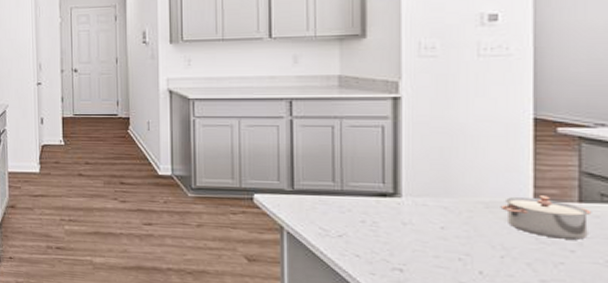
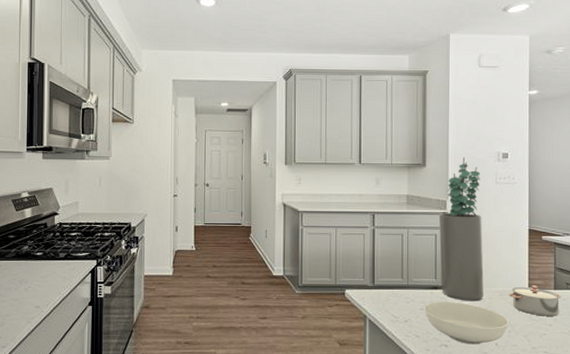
bowl: none [366,212,502,272] -> present [423,301,509,345]
vase: none [387,23,459,215] -> present [438,157,484,301]

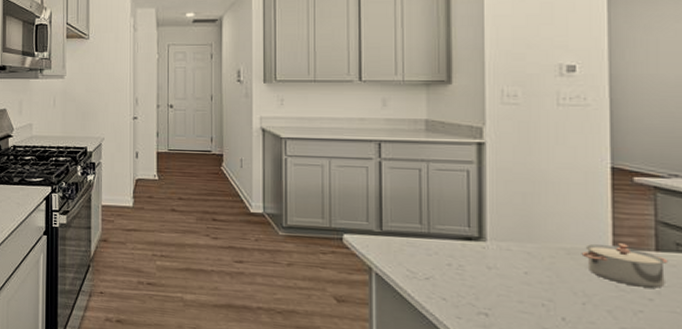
bowl: present [423,301,509,345] -> none [452,256,583,317]
vase: present [438,157,484,301] -> none [471,72,541,260]

